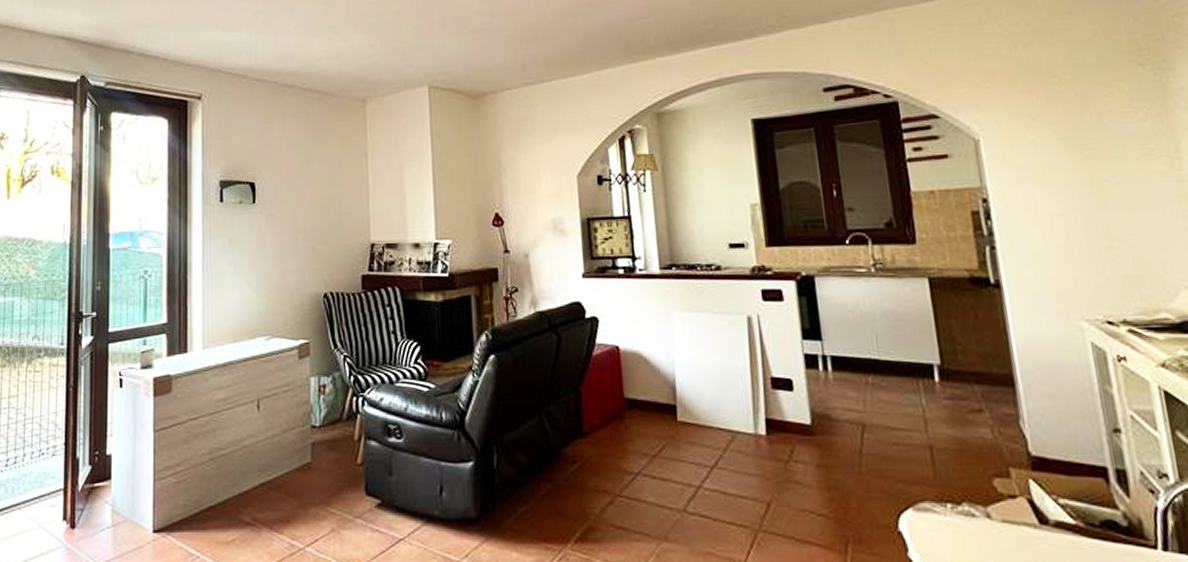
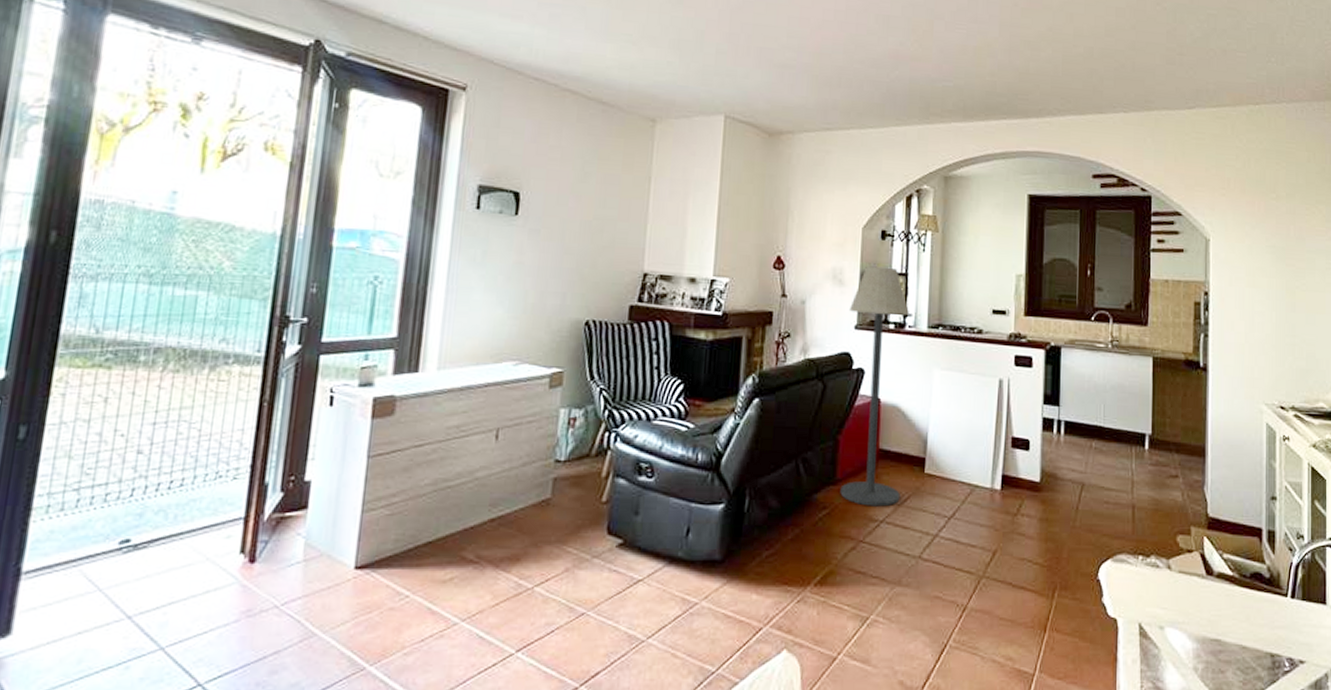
floor lamp: none [573,211,654,459] -> present [840,266,909,507]

